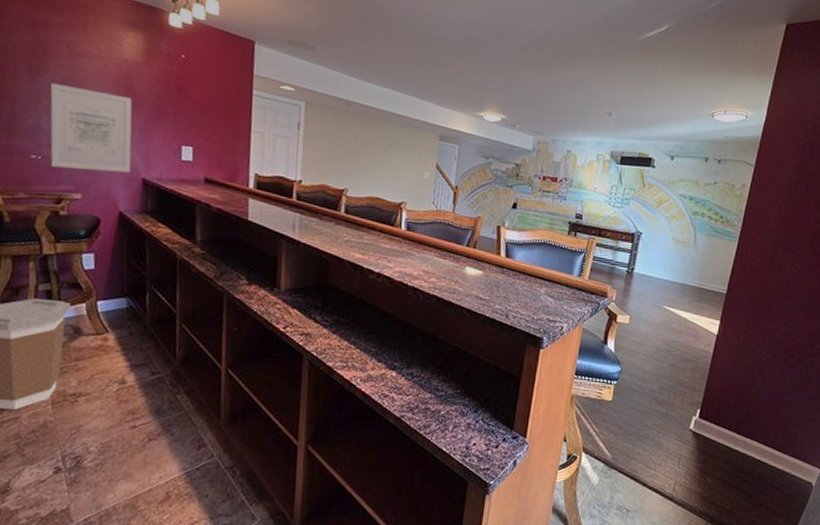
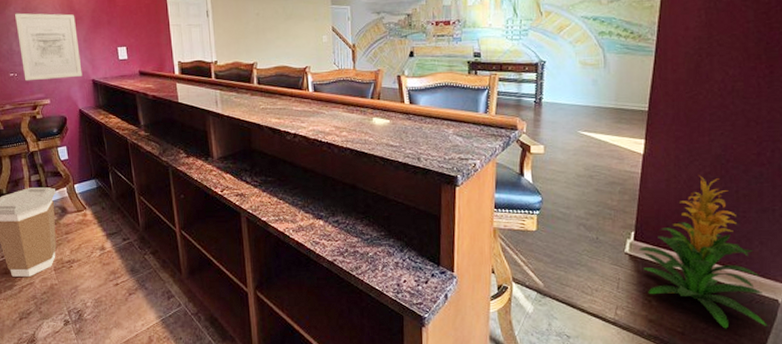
indoor plant: none [702,360,802,509] -> present [638,175,767,329]

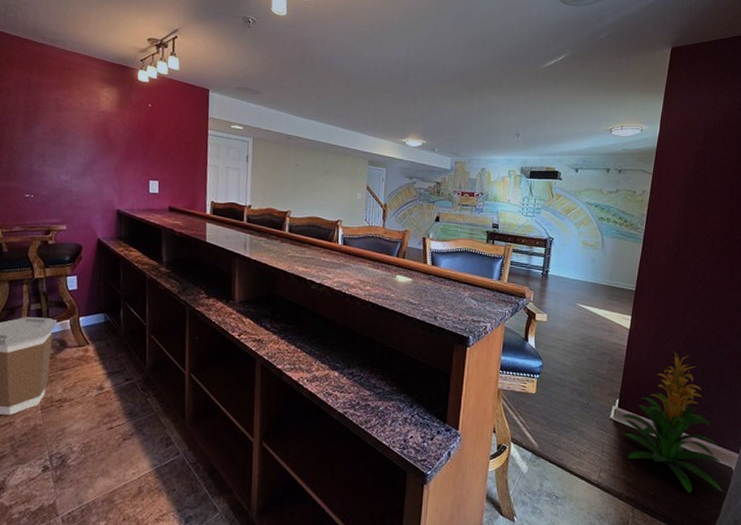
wall art: present [15,13,82,81] -> none [41,133,109,206]

